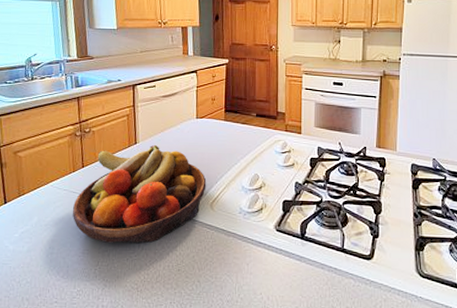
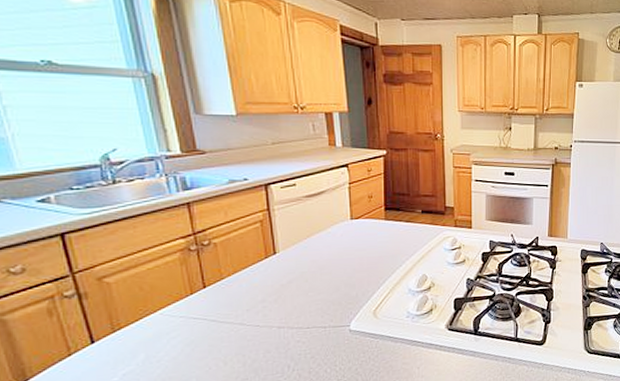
fruit bowl: present [73,144,207,244] -> none [195,252,367,370]

